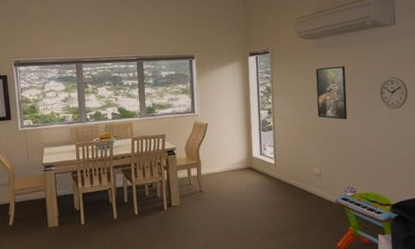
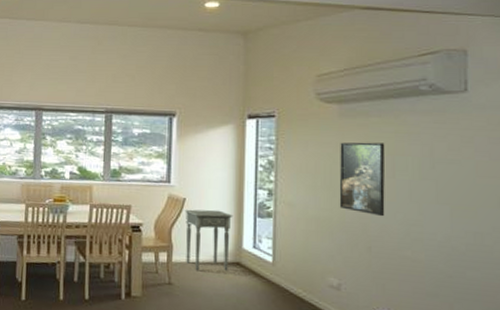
side table: none [208,129,244,179] -> present [185,209,233,271]
wall clock: present [379,77,409,109] -> none [437,165,485,211]

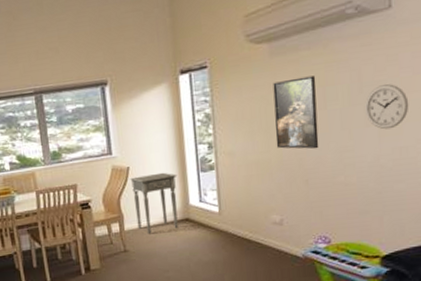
wall clock: none [437,165,485,211] -> present [365,84,409,130]

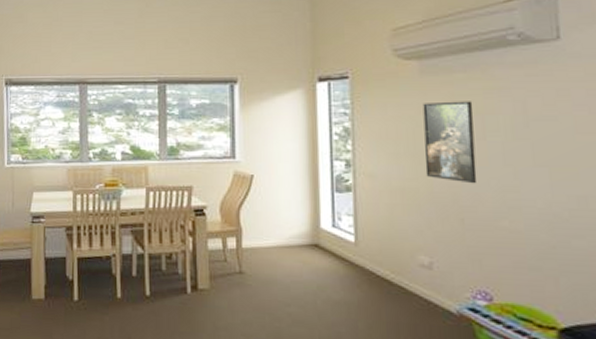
side table: present [130,172,178,234] -> none [253,186,308,257]
wall clock: present [365,84,409,130] -> none [532,121,587,173]

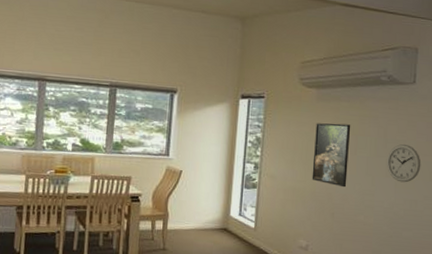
wall clock: none [532,121,587,173] -> present [387,144,421,183]

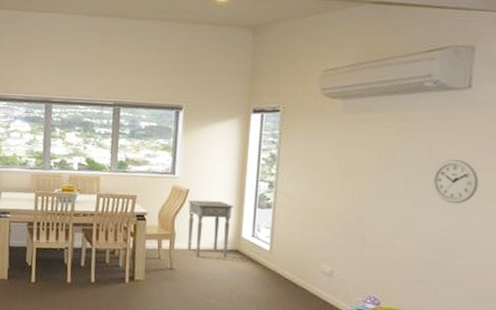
side table: none [179,180,224,237] -> present [187,199,234,258]
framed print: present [311,123,351,188] -> none [337,137,386,209]

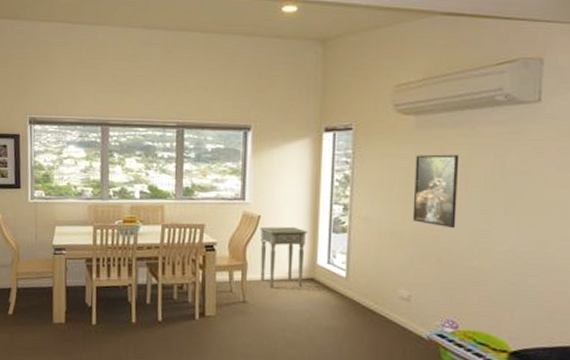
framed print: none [337,137,386,209] -> present [412,154,459,229]
wall clock: present [433,160,479,204] -> none [506,175,551,221]

